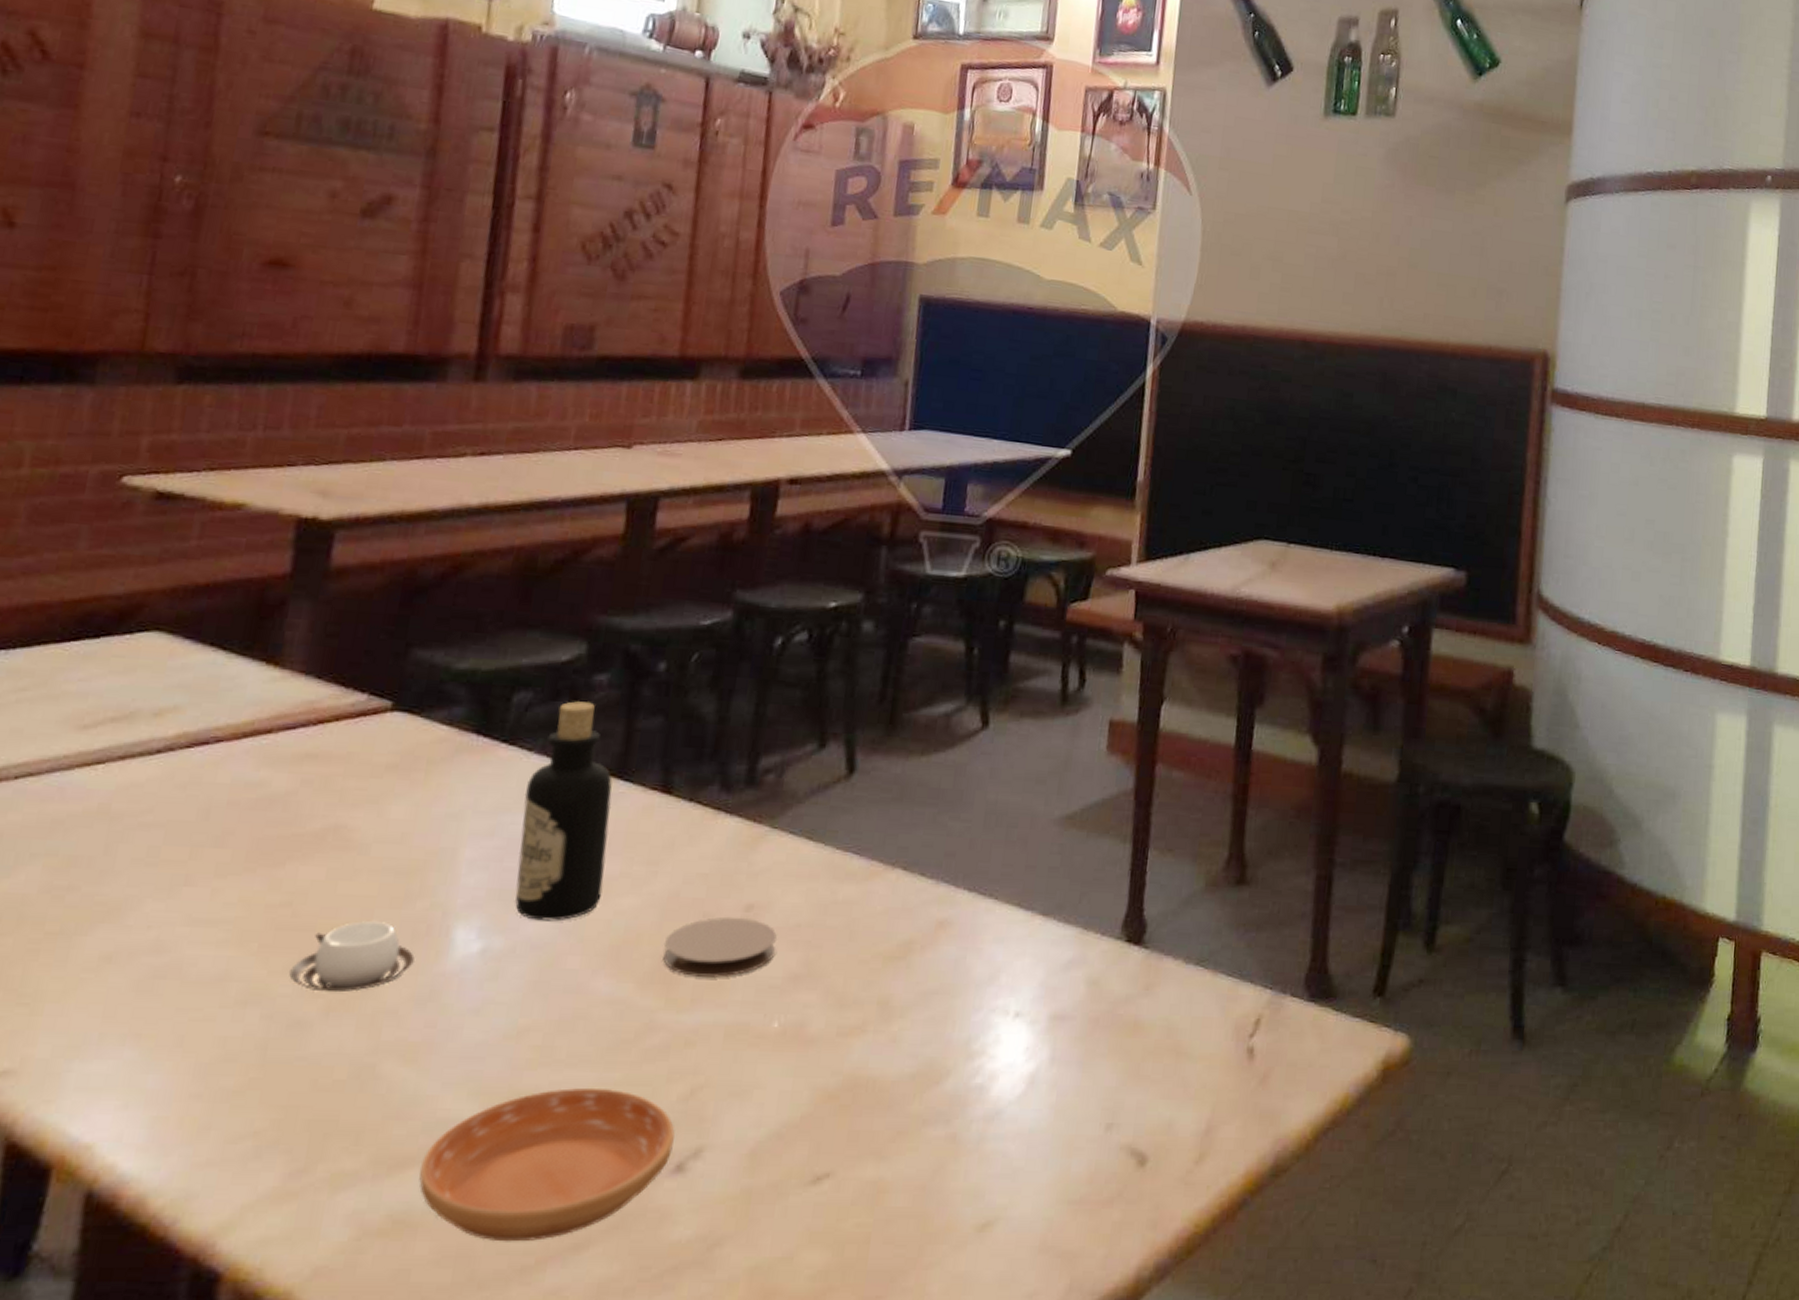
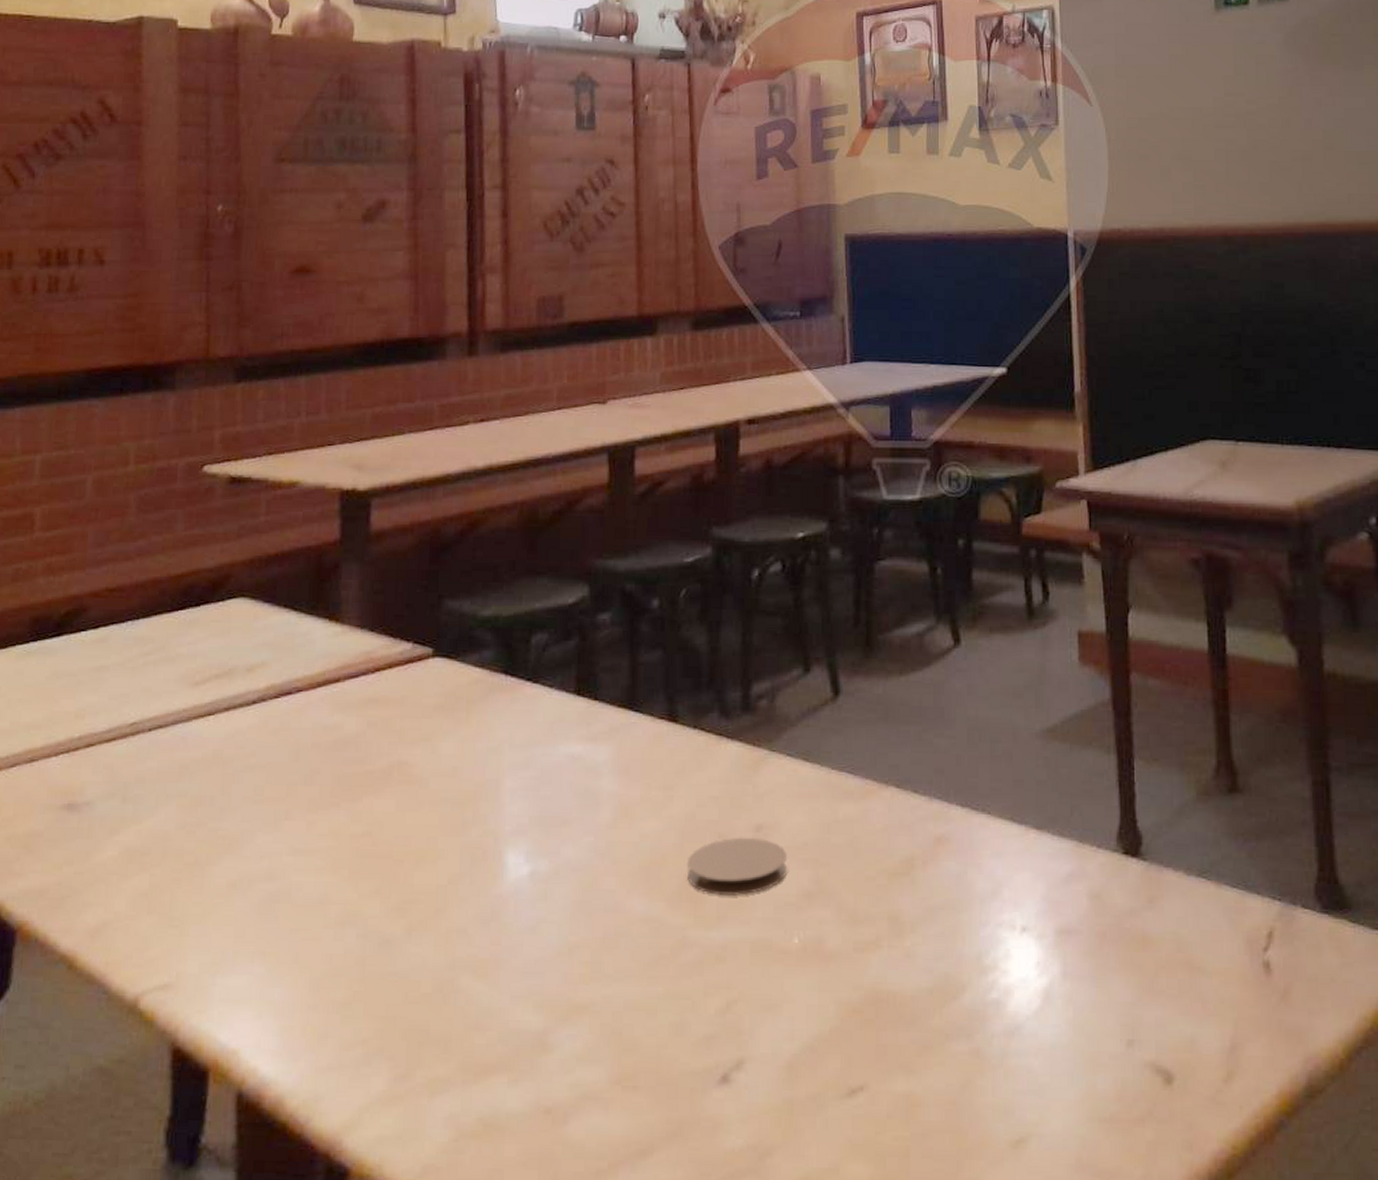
cup: present [289,920,416,993] -> none [376,847,477,914]
saucer: present [419,1087,675,1242] -> none [501,1001,717,1147]
bottle: present [514,701,613,922] -> none [551,640,627,845]

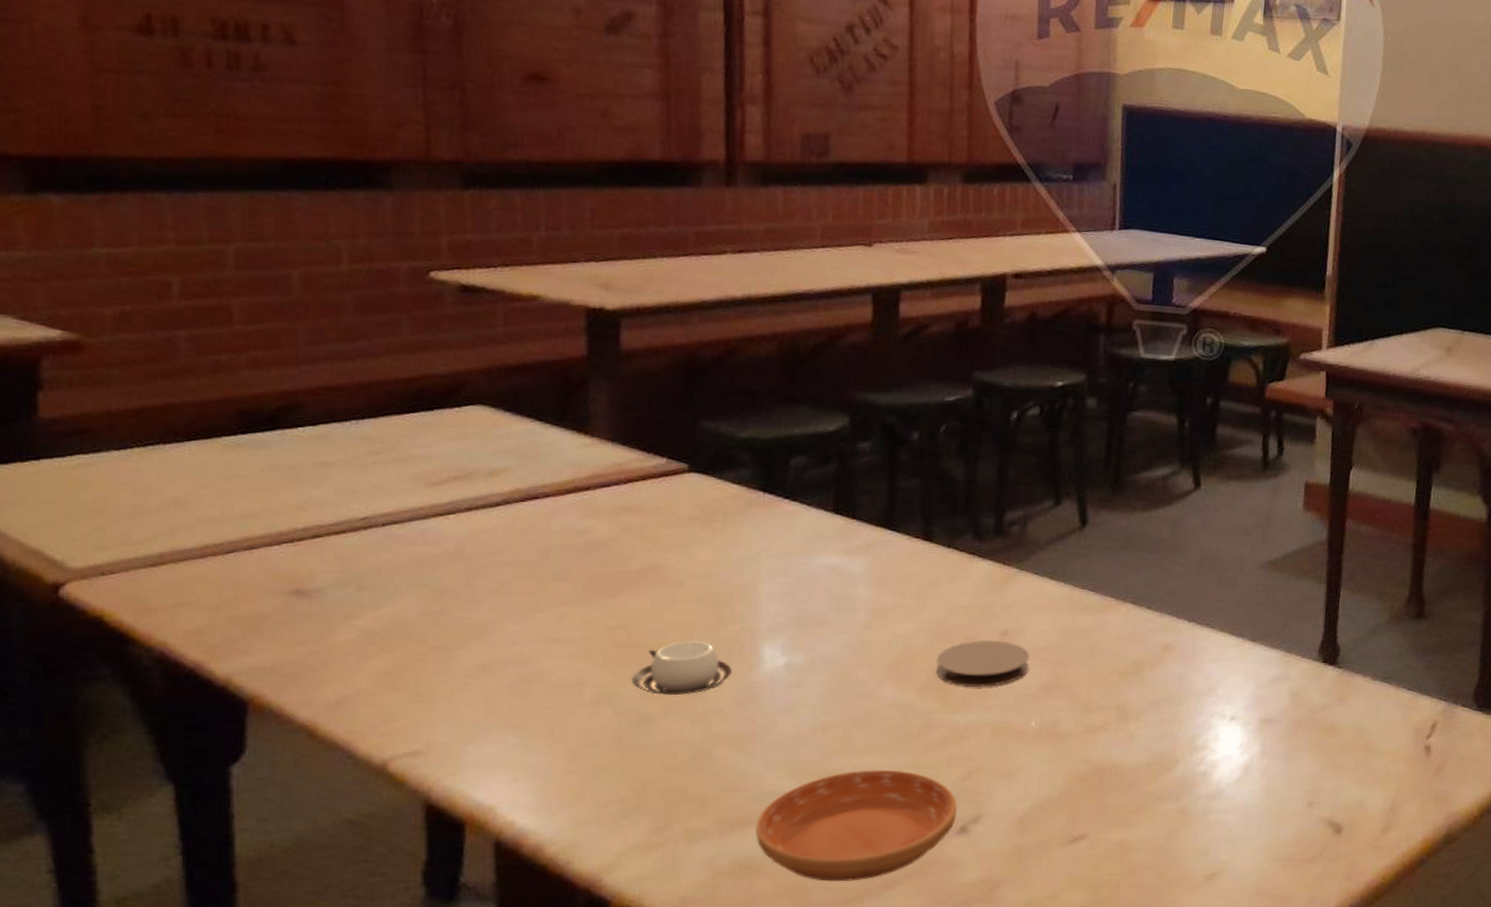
cup: none [376,847,477,914] -> present [632,639,733,696]
saucer: none [501,1001,717,1147] -> present [756,769,957,882]

